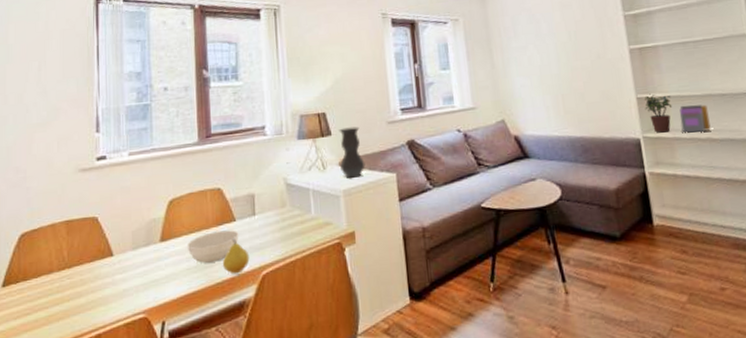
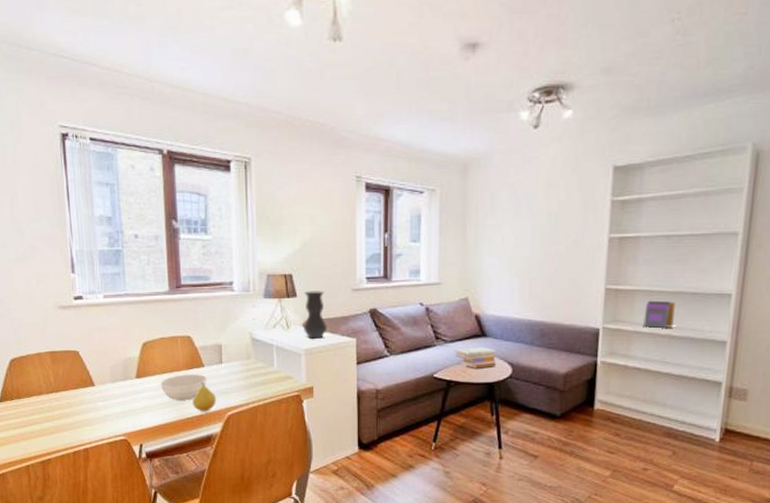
books: none [499,169,544,195] -> present [455,347,496,370]
potted plant: present [644,94,673,133] -> none [611,285,641,325]

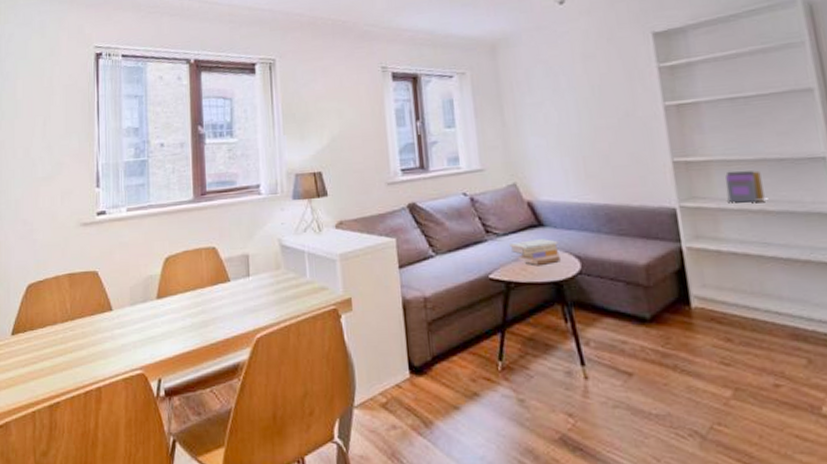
bowl: present [160,374,207,400] -> none [182,290,234,323]
fruit: present [193,381,217,412] -> none [217,299,244,336]
vase: present [304,291,328,339] -> none [335,187,363,242]

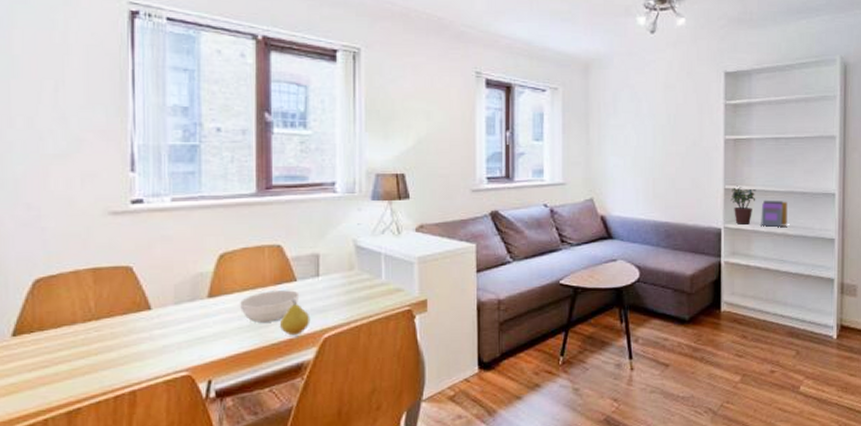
bowl: none [182,290,234,323] -> present [239,290,300,323]
fruit: none [217,299,244,336] -> present [280,298,311,336]
books: present [509,239,561,267] -> none [581,250,623,274]
potted plant: none [682,157,717,202] -> present [730,186,756,225]

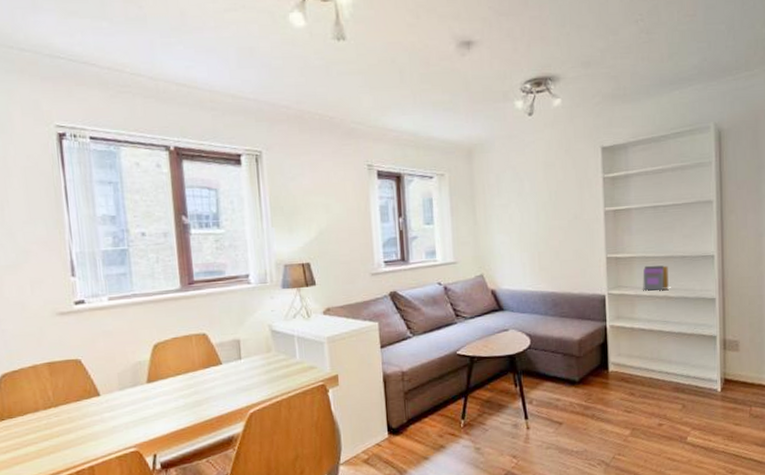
bowl: present [239,290,300,323] -> none [174,372,226,403]
fruit: present [280,298,311,336] -> none [211,380,237,413]
potted plant: present [730,186,756,225] -> none [613,254,638,290]

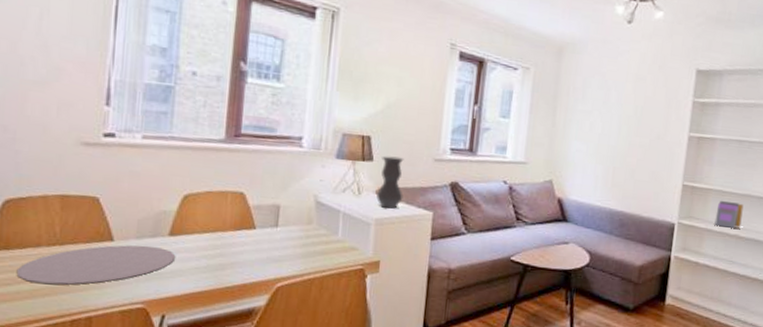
placemat: none [22,395,157,444] -> present [16,245,176,285]
vase: none [323,277,349,326] -> present [376,155,404,209]

